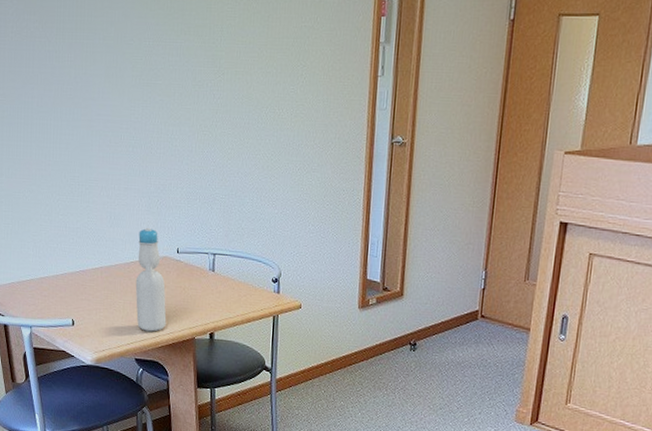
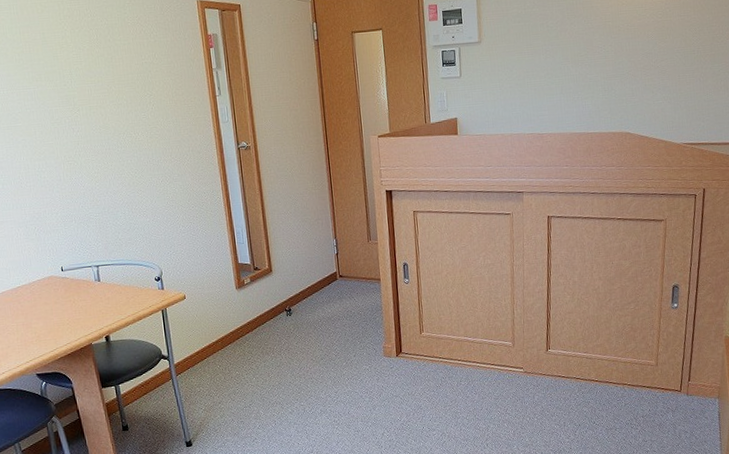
bottle: present [135,227,167,332] -> none [21,253,62,347]

